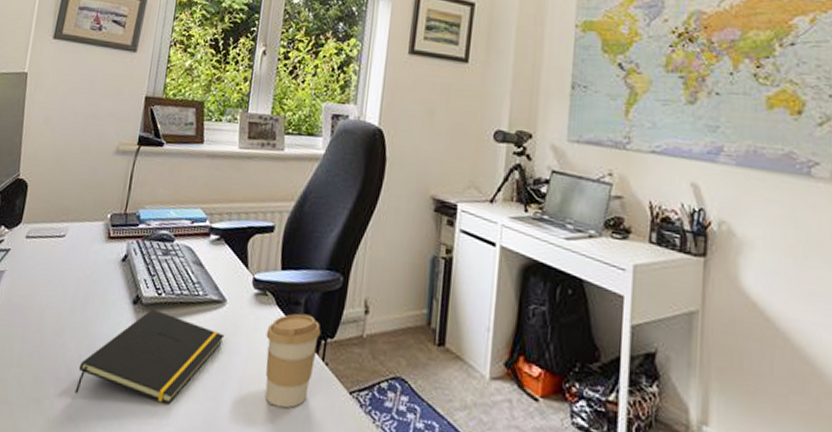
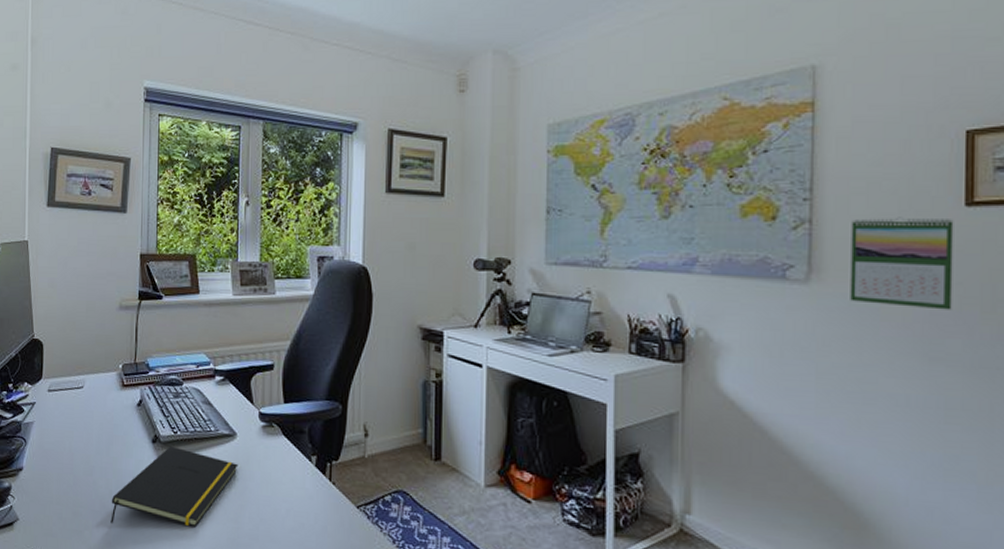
coffee cup: present [265,313,321,409] -> none [276,440,326,524]

